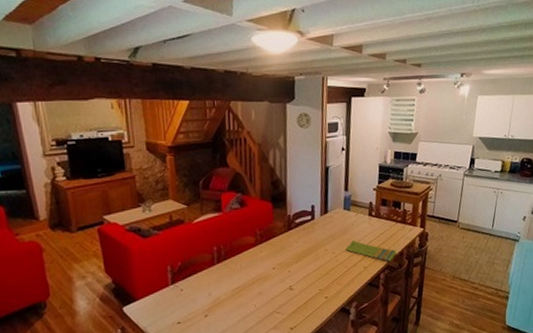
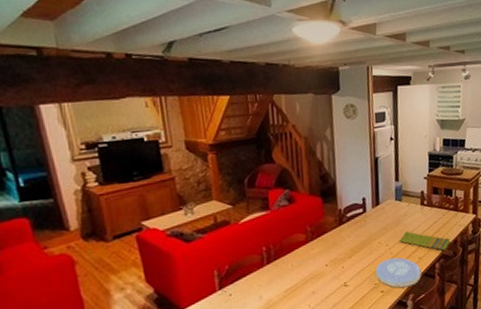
plate: none [321,265,366,295] -> present [376,257,422,288]

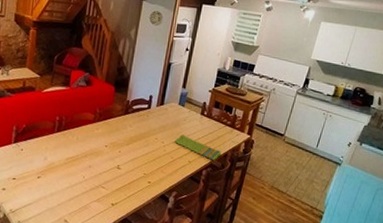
plate: present [376,257,422,288] -> none [147,155,188,185]

